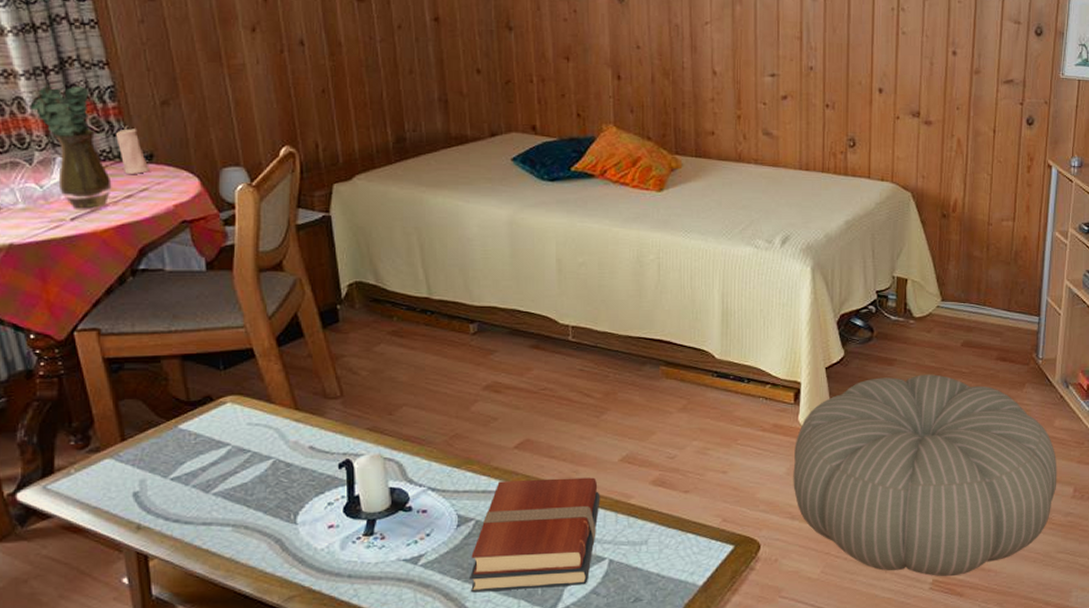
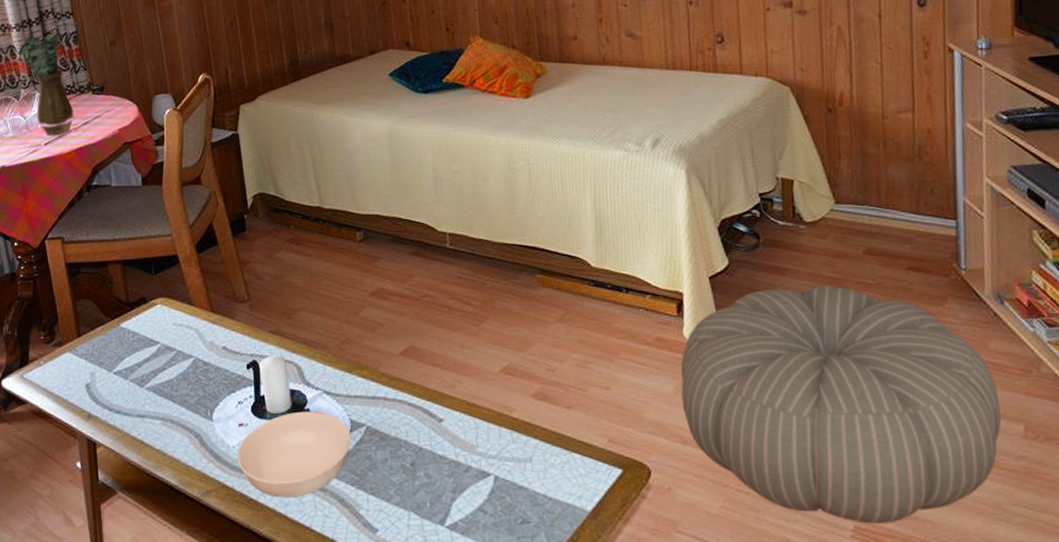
candle: present [116,126,151,175] -> none [78,64,102,105]
bowl: none [325,508,458,598] -> present [237,411,351,498]
books: present [470,477,601,593] -> none [363,387,483,501]

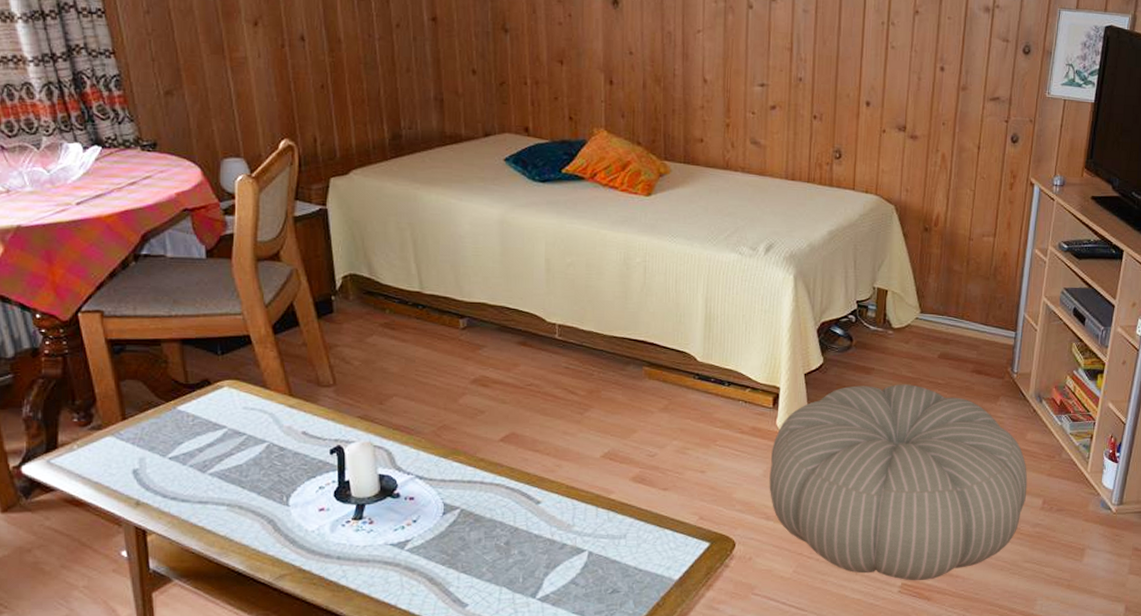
vase: present [19,30,74,137] -> none [38,66,116,196]
bowl: present [237,411,351,498] -> none [316,496,443,579]

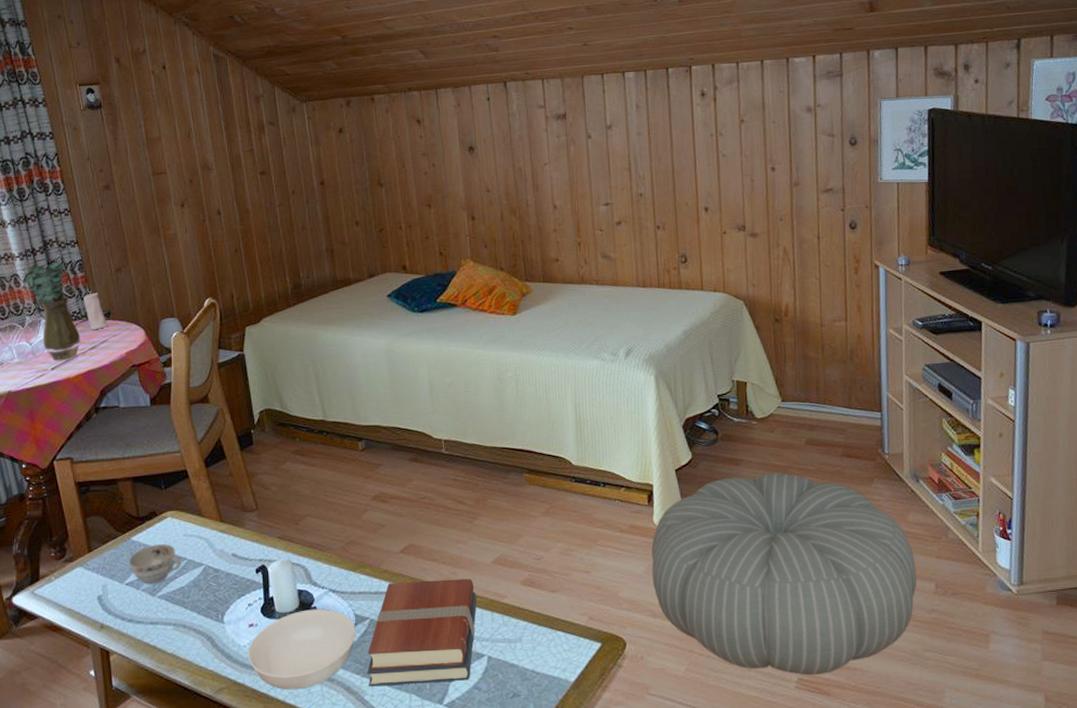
vase: none [38,66,116,196] -> present [23,259,81,361]
candle: none [121,114,154,163] -> present [84,291,109,331]
teacup: none [174,416,239,459] -> present [129,544,181,584]
bowl: none [316,496,443,579] -> present [247,609,356,690]
books: none [454,471,582,578] -> present [367,578,477,687]

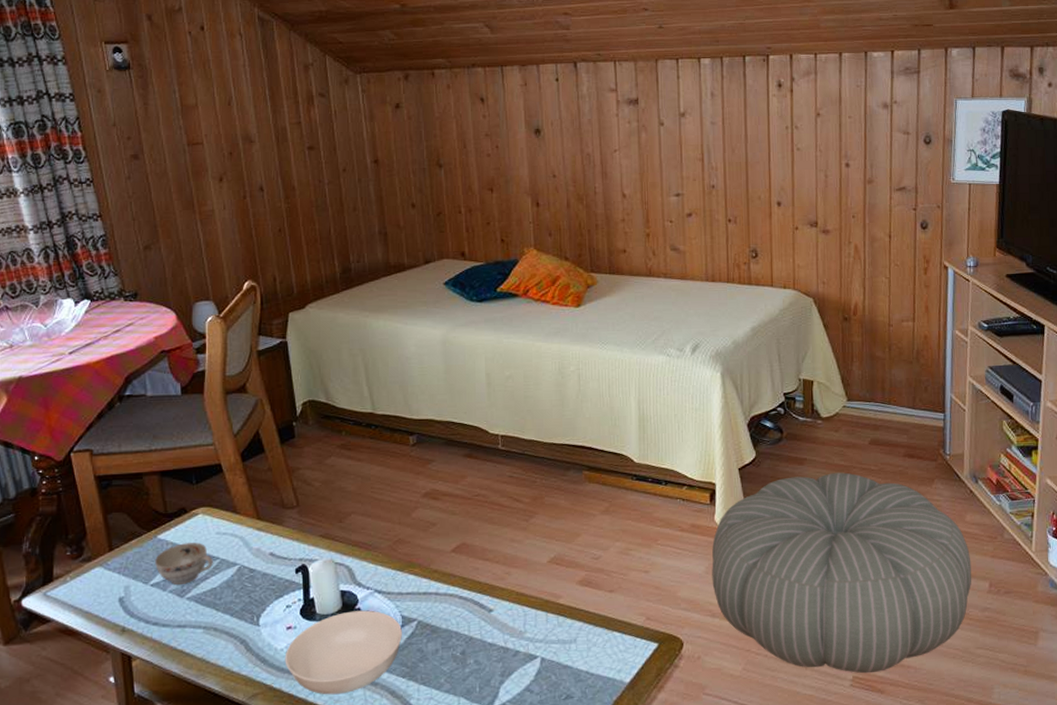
vase: present [23,259,81,361] -> none [37,232,103,345]
candle: present [84,291,109,331] -> none [107,269,136,312]
books: present [367,578,477,687] -> none [414,578,532,690]

